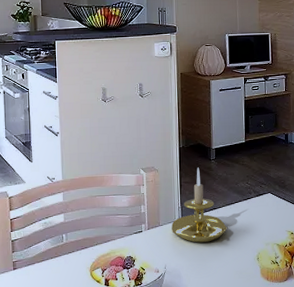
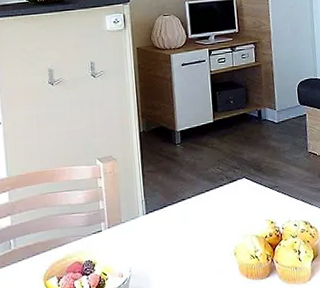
candle holder: present [172,167,228,243] -> none [135,153,199,240]

